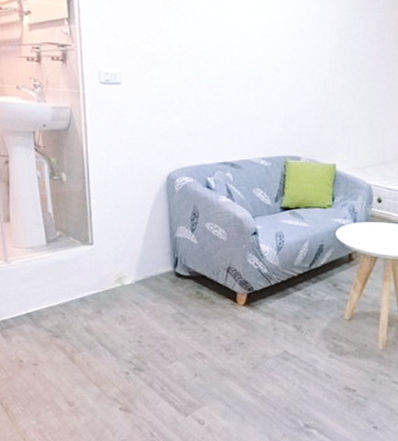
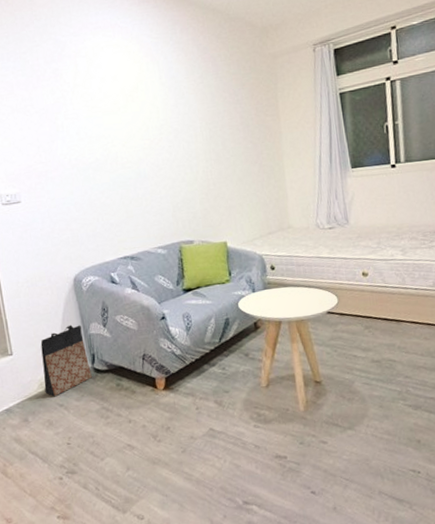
bag: none [122,224,172,294] -> present [40,324,92,397]

